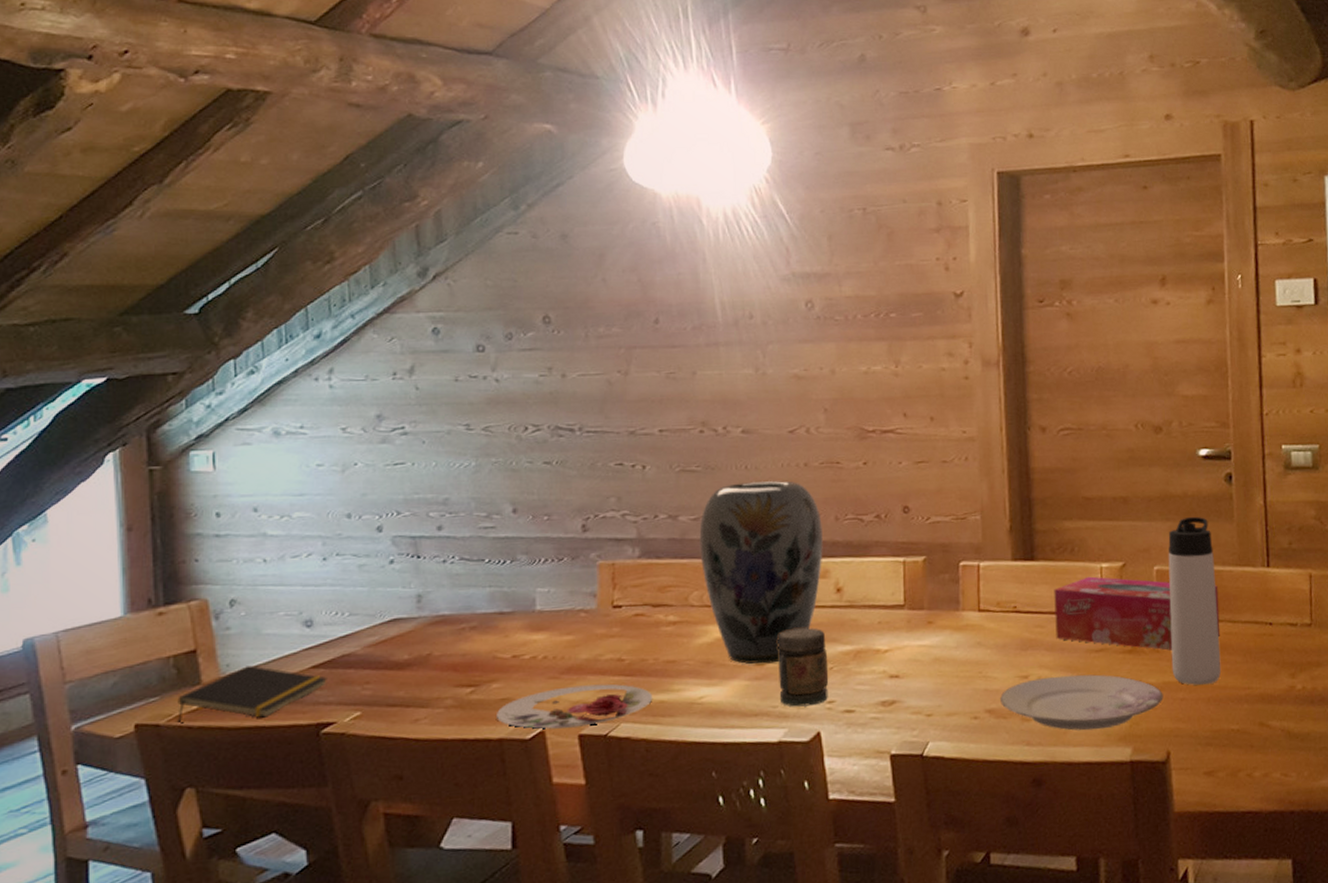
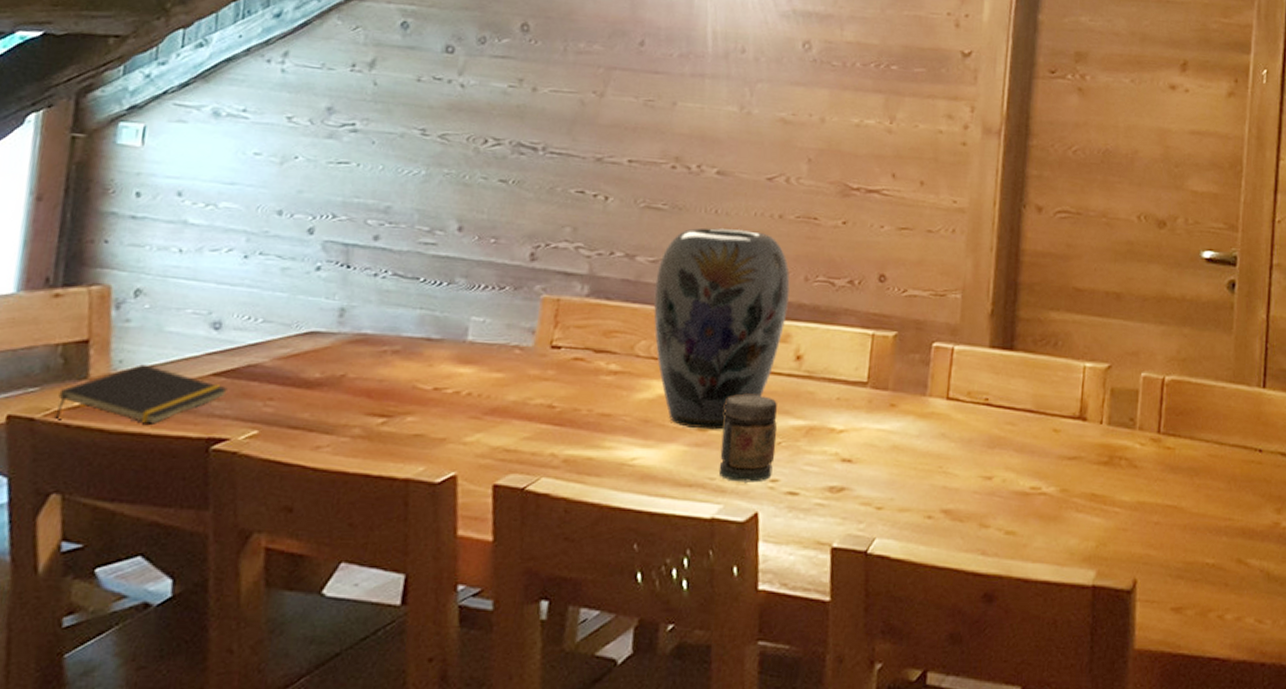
plate: present [495,684,653,730] -> none [405,429,581,476]
plate: present [1000,674,1164,731] -> none [959,481,1136,547]
tissue box: present [1054,576,1221,651] -> none [1027,375,1208,467]
thermos bottle: present [1168,516,1222,686] -> none [1148,322,1207,511]

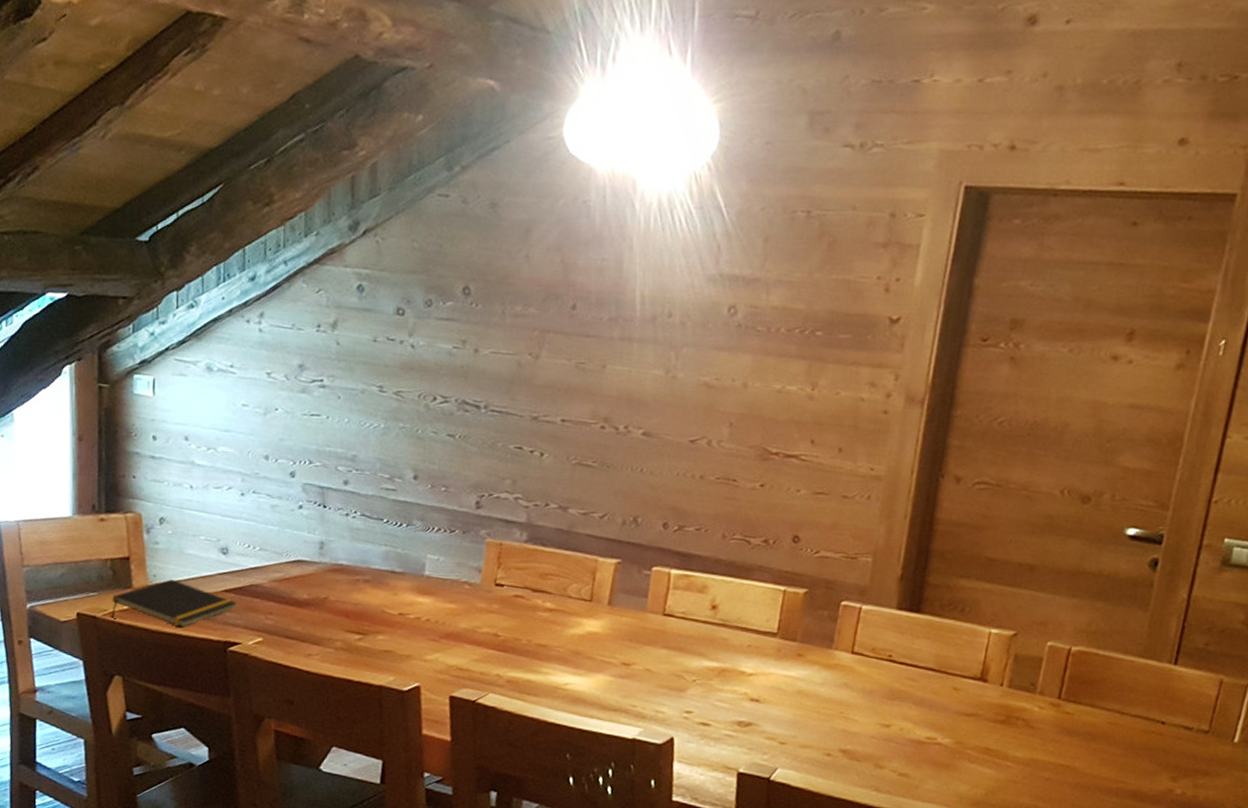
vase: present [653,227,790,430] -> none [584,485,709,666]
jar: present [718,394,777,483] -> none [640,636,693,712]

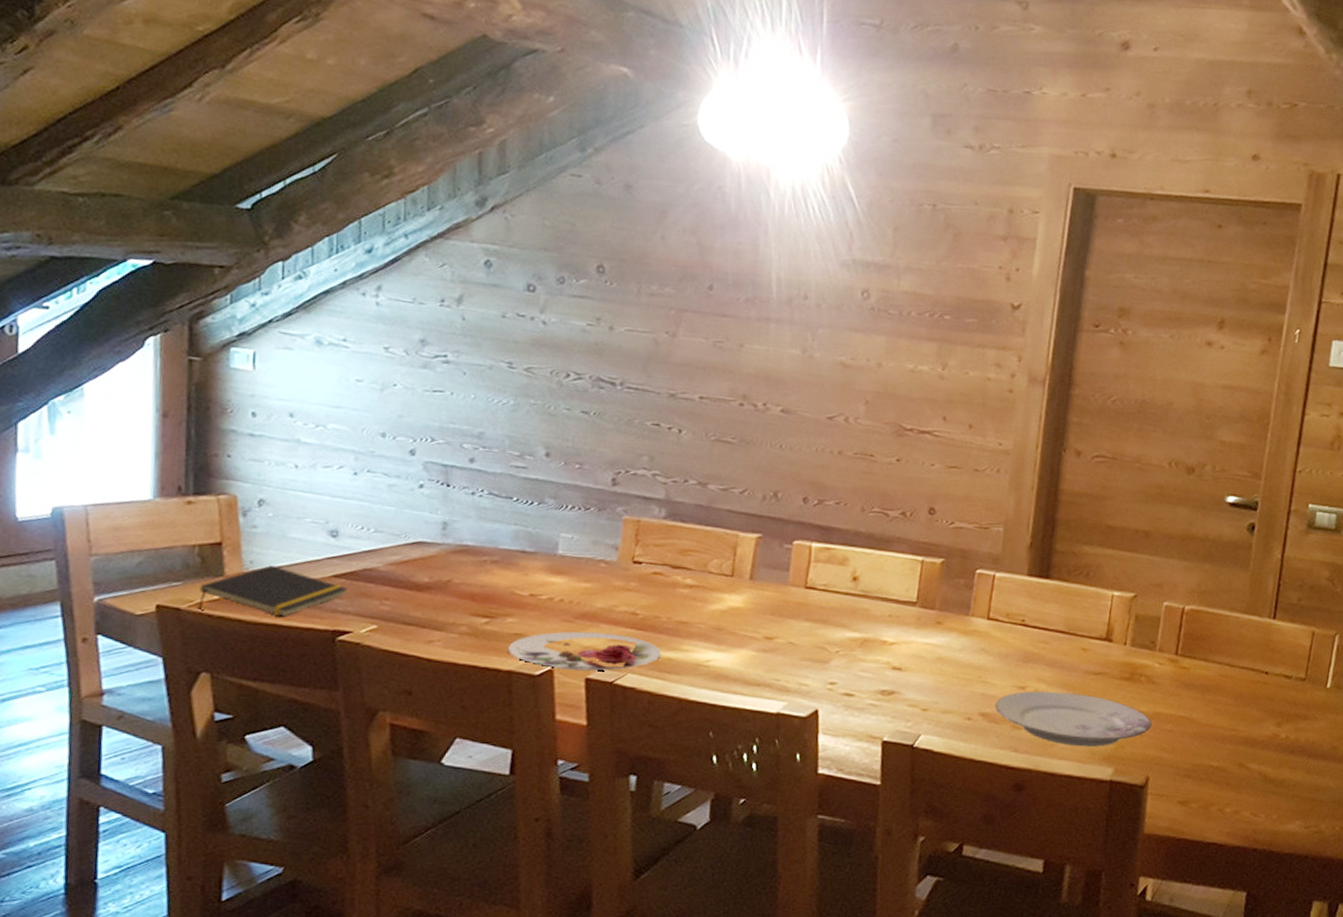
plate: none [378,650,522,690] -> present [507,631,662,671]
plate: none [856,729,1028,792] -> present [995,691,1152,748]

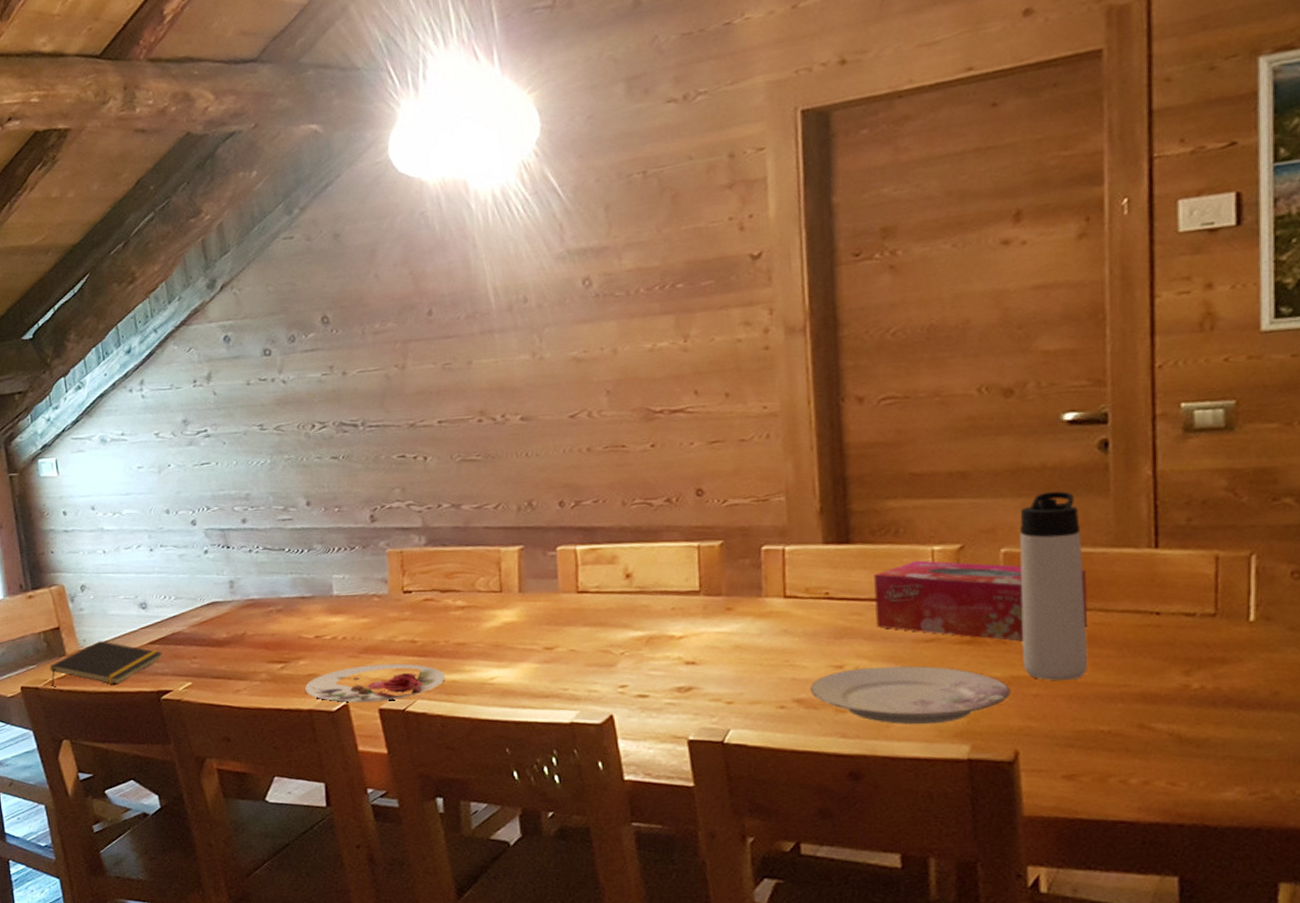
tissue box: none [1058,602,1222,684] -> present [874,560,1088,642]
thermos bottle: none [1164,559,1225,721] -> present [1019,491,1089,681]

